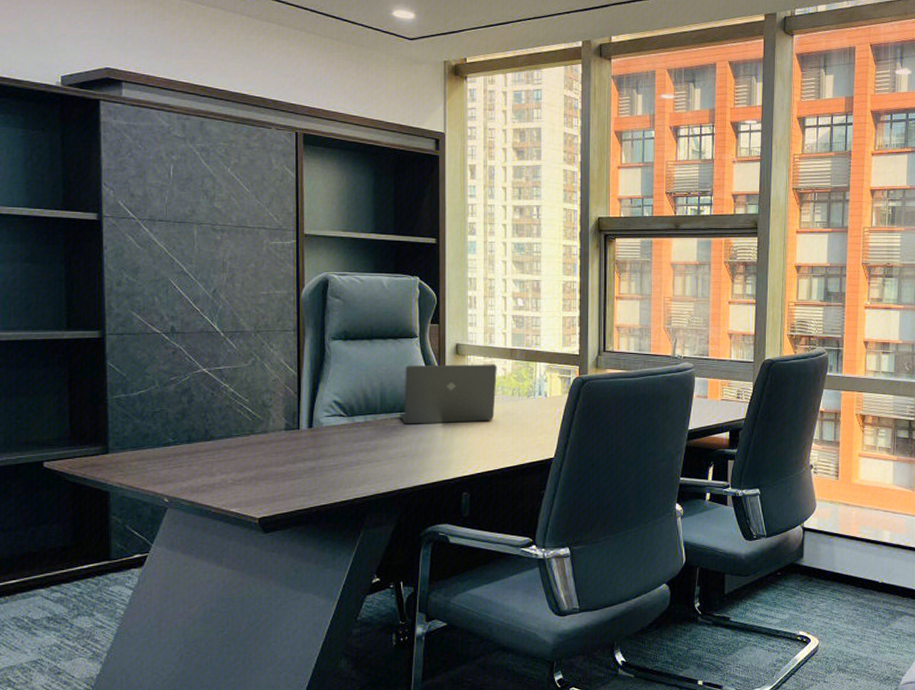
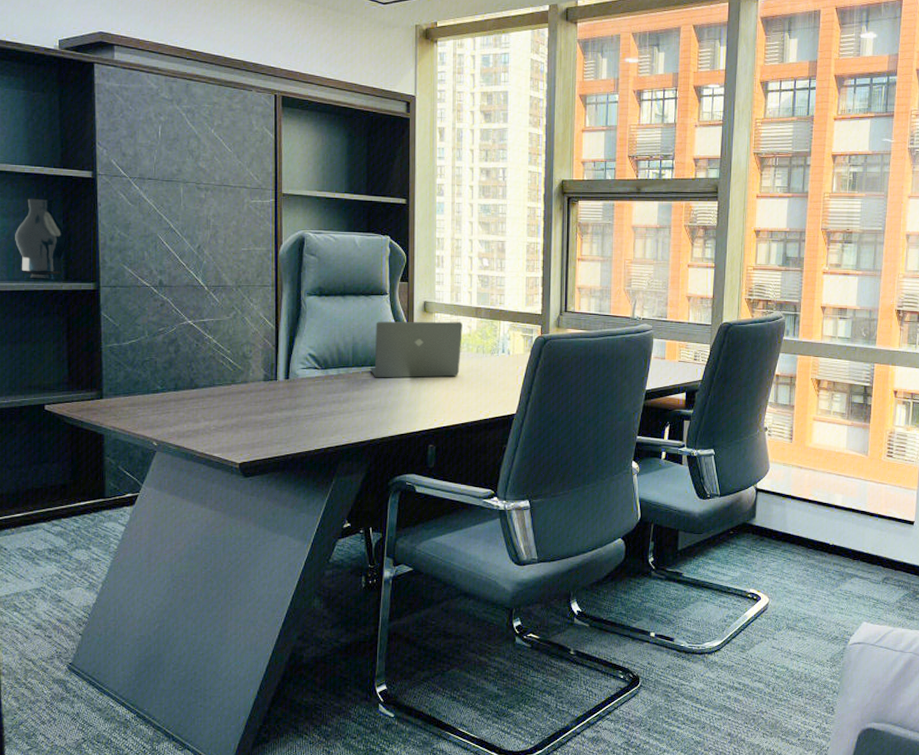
vase: none [11,242,68,329] -> present [15,198,66,281]

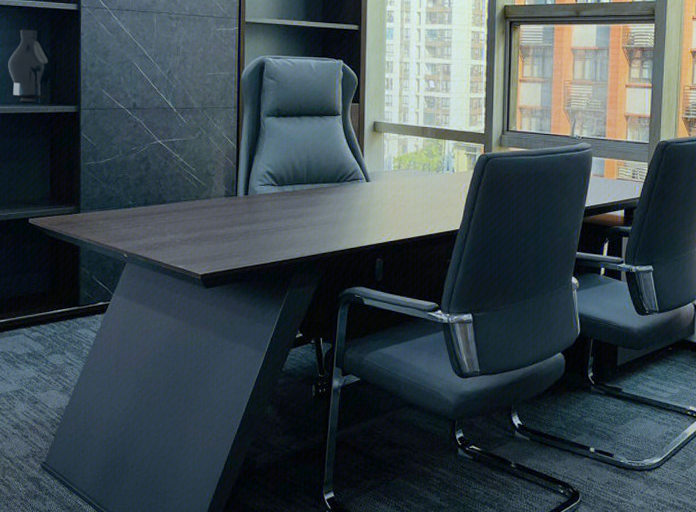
laptop: present [369,321,463,378] -> none [322,140,410,195]

